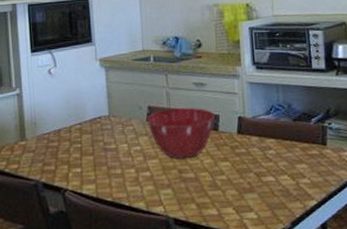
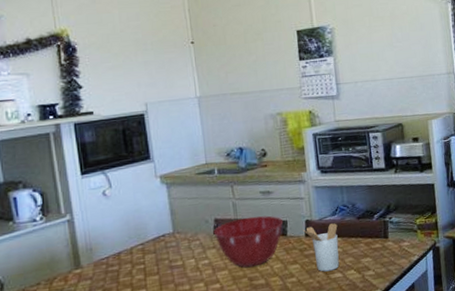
utensil holder: none [234,123,272,173] -> present [302,223,340,272]

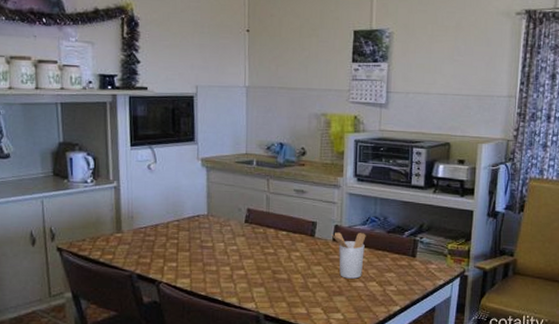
mixing bowl: present [213,215,283,268] -> none [244,212,312,261]

